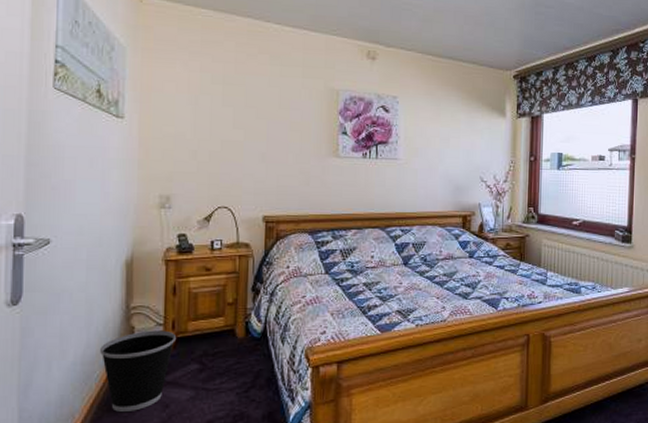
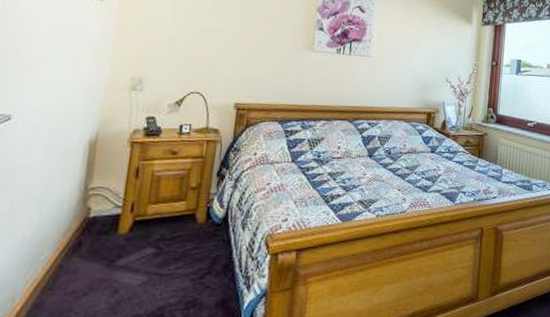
wastebasket: present [100,330,177,412] -> none [51,212,135,296]

